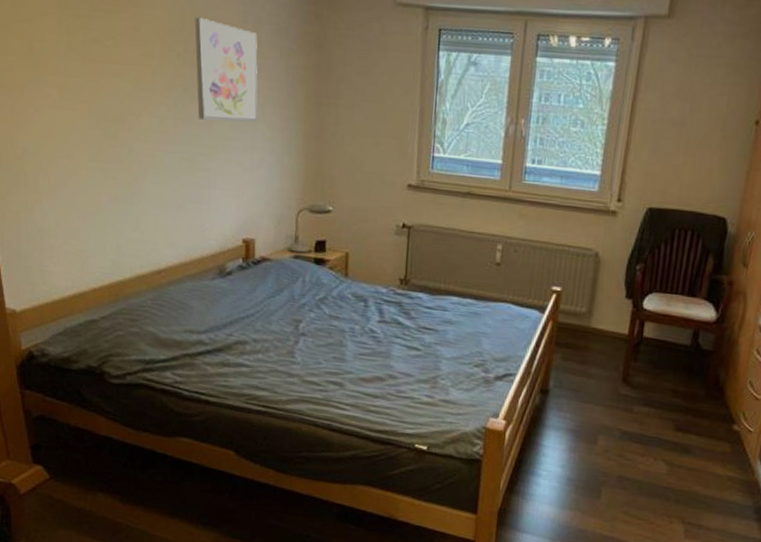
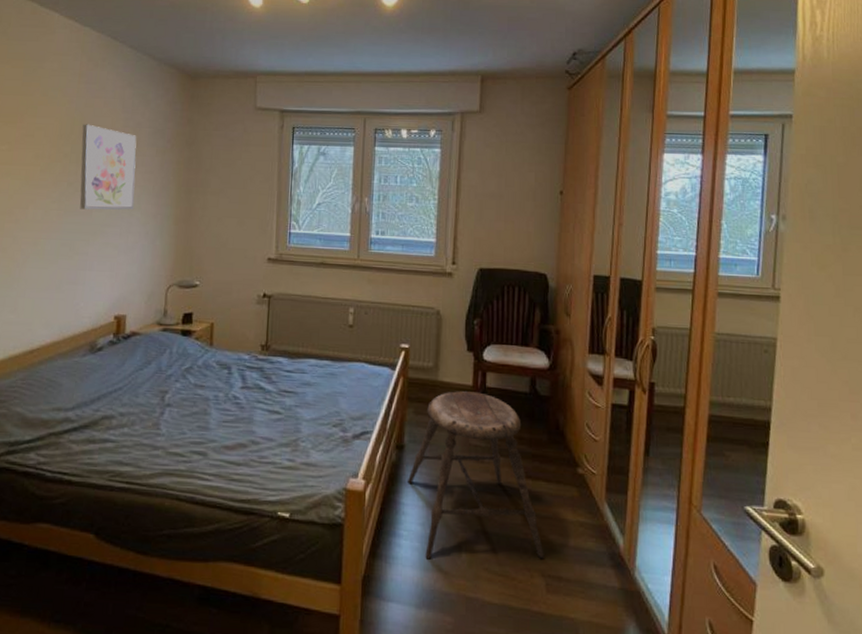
stool: none [549,339,687,508] -> present [407,391,544,559]

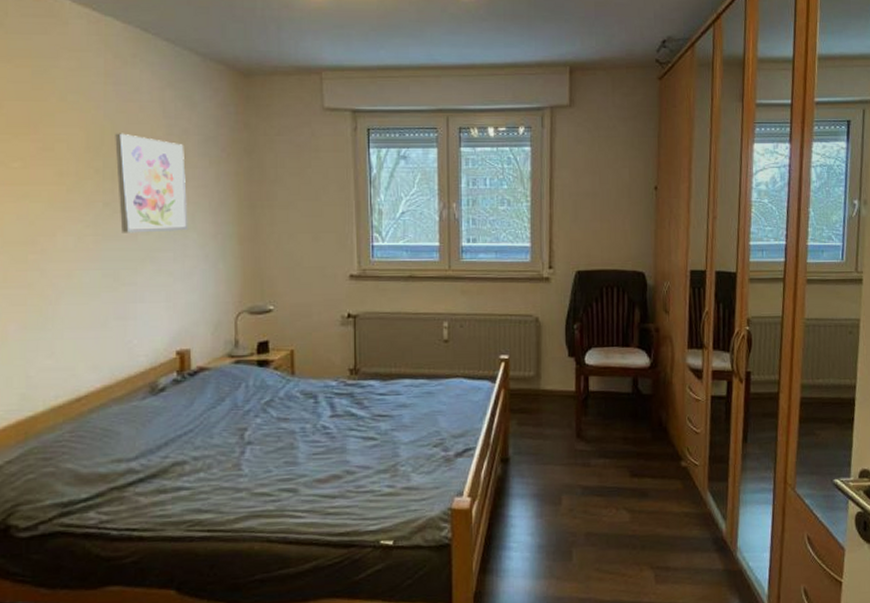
stool: present [407,391,544,559] -> none [514,397,652,568]

